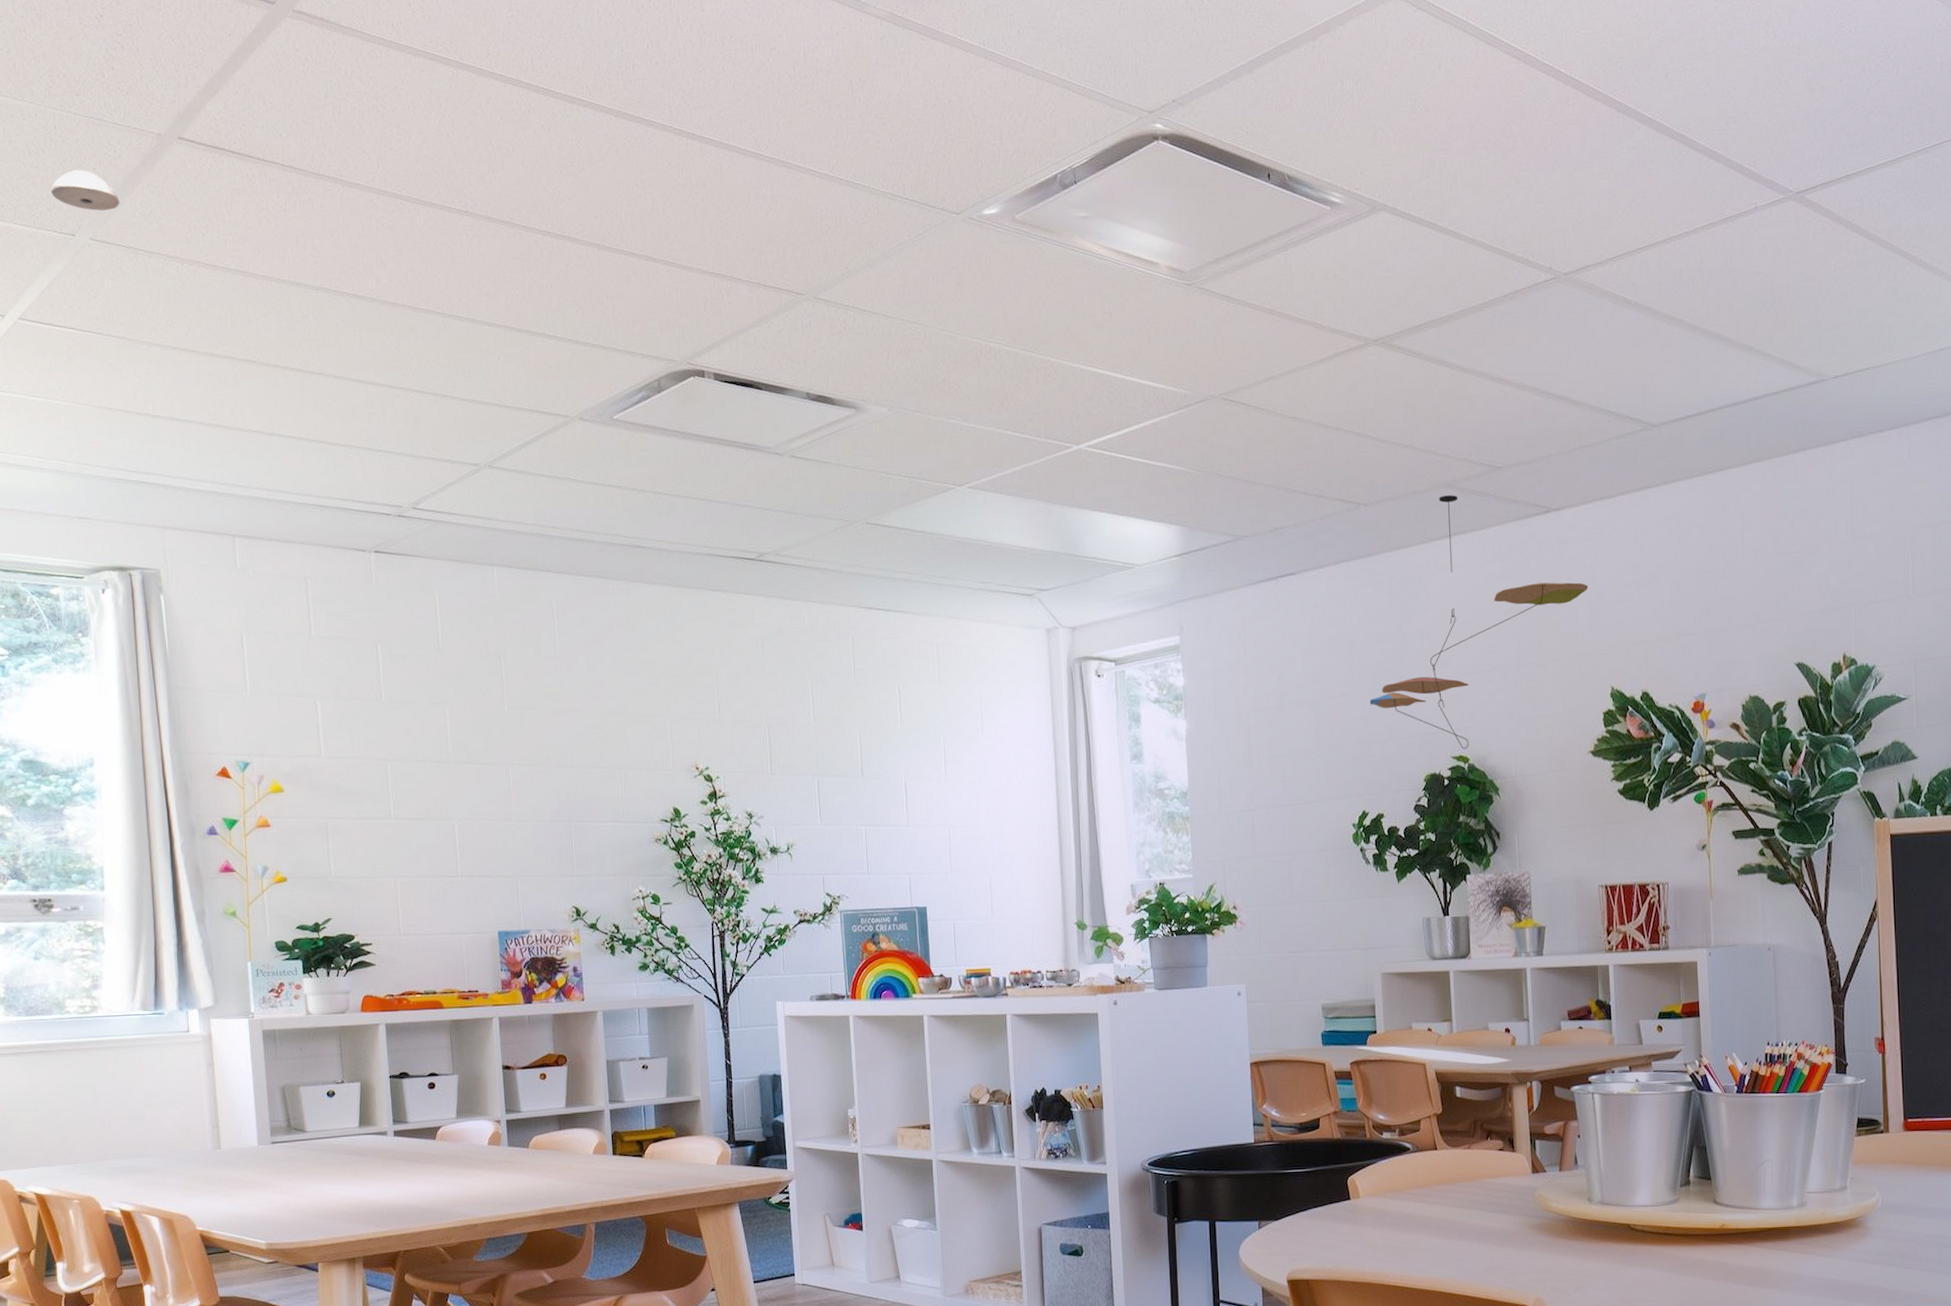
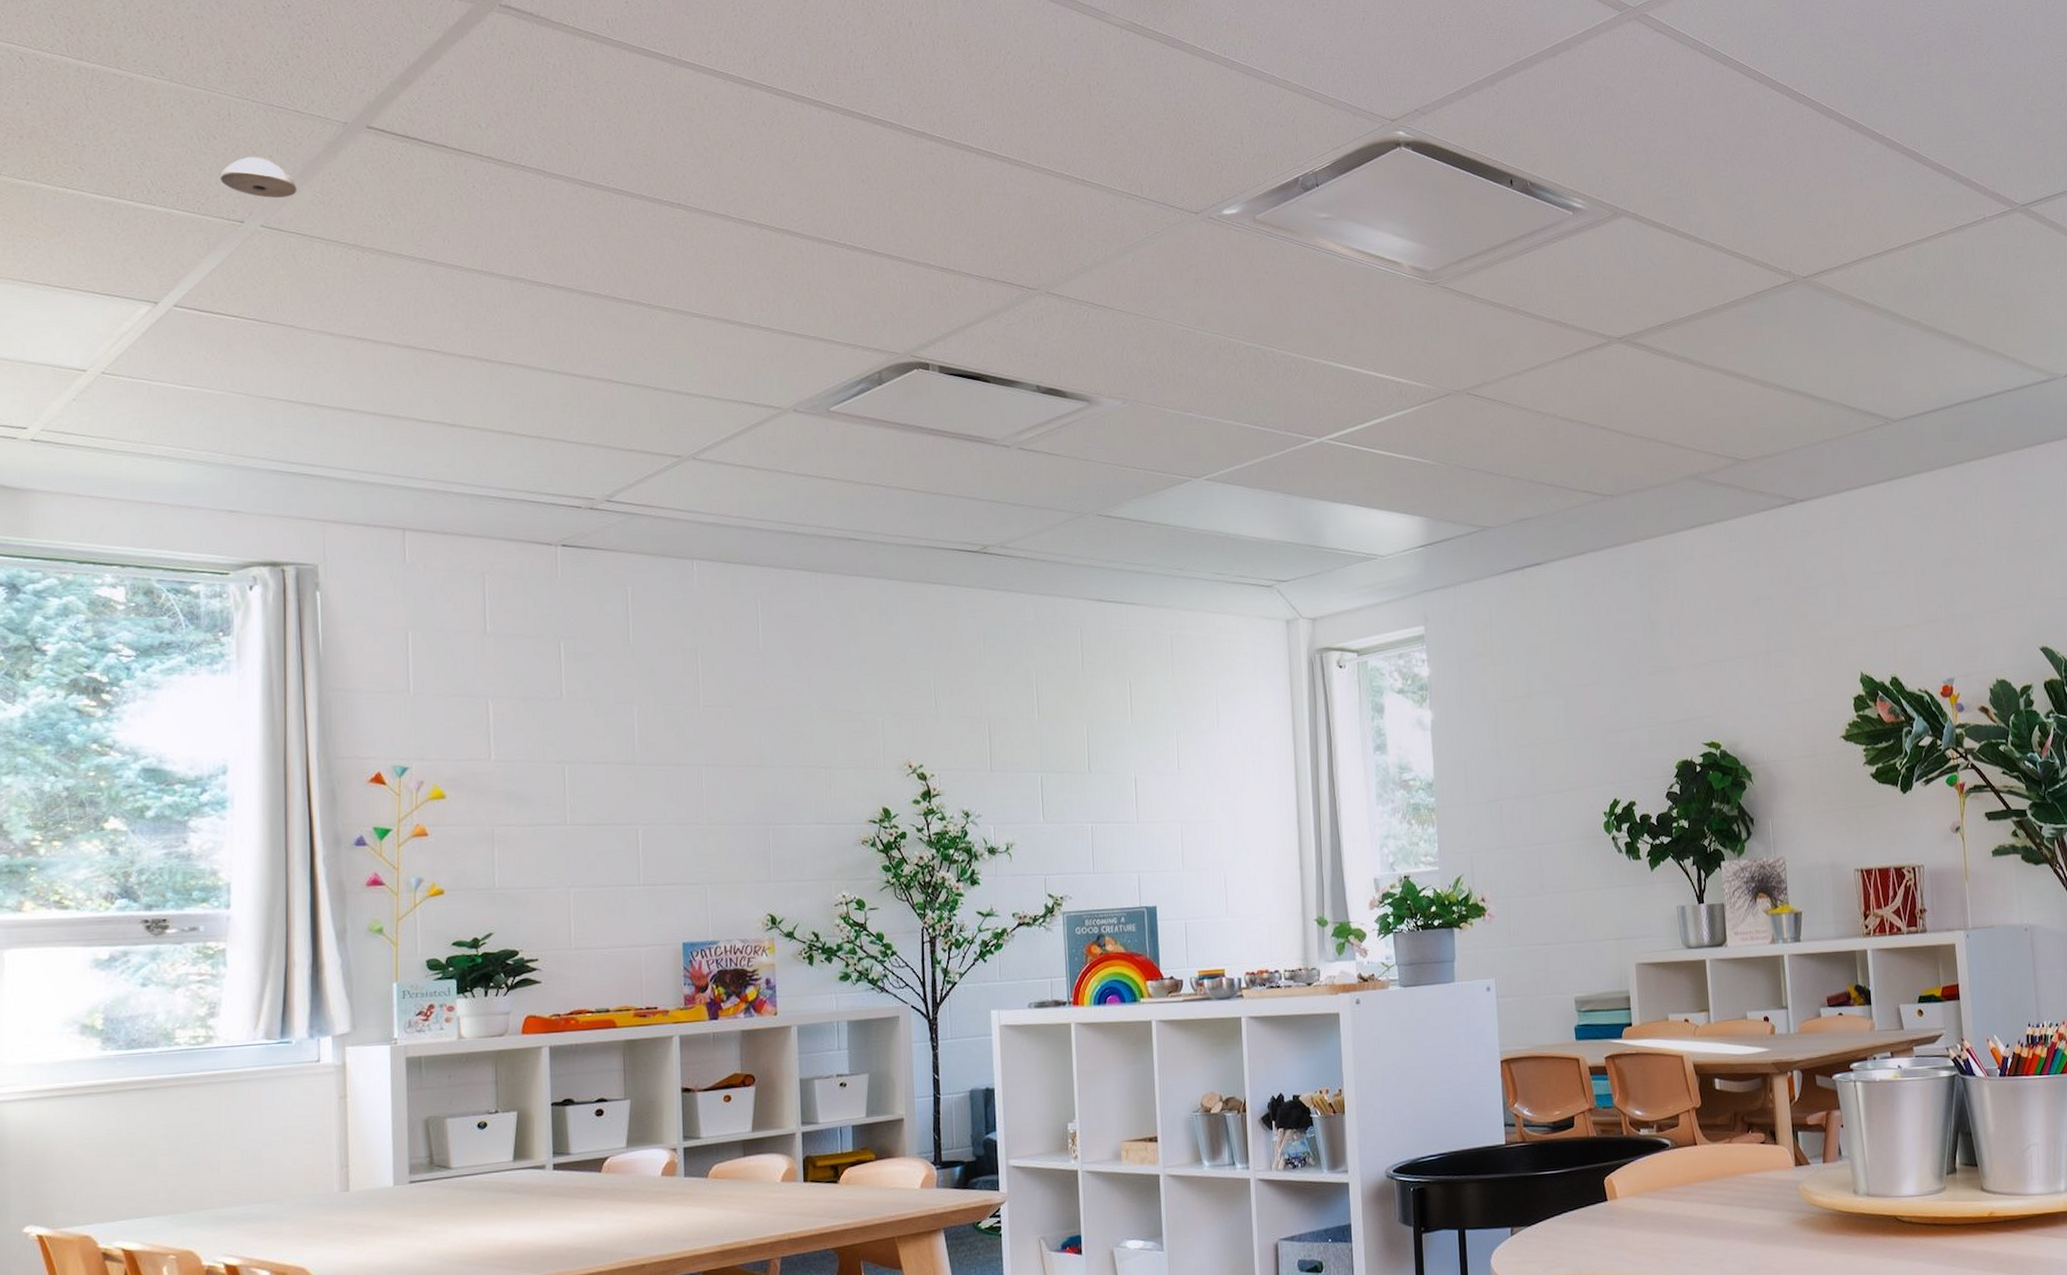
ceiling mobile: present [1369,495,1589,750] -> none [1619,487,1835,736]

